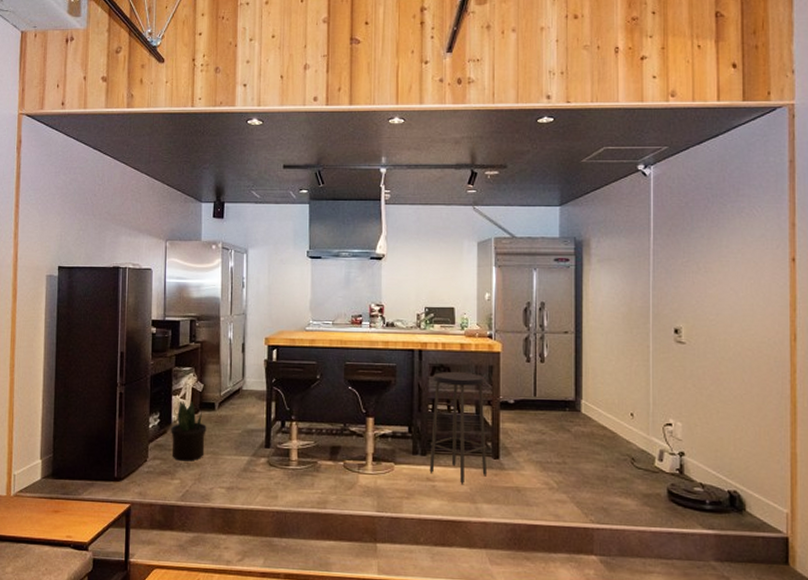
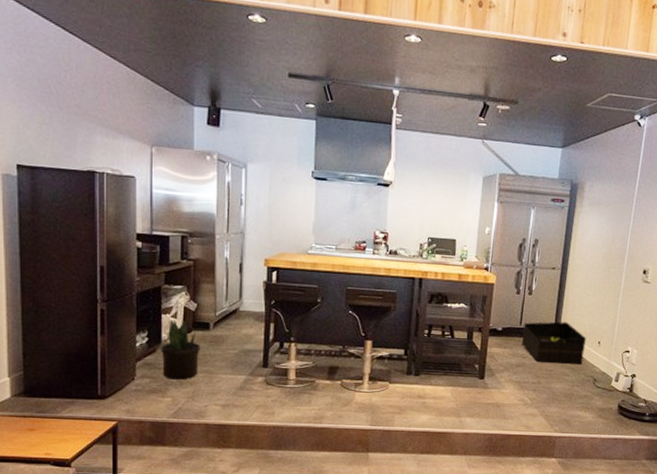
bar stool: present [429,371,488,485] -> none [421,299,479,402]
storage bin: none [539,391,616,442] -> present [522,321,587,365]

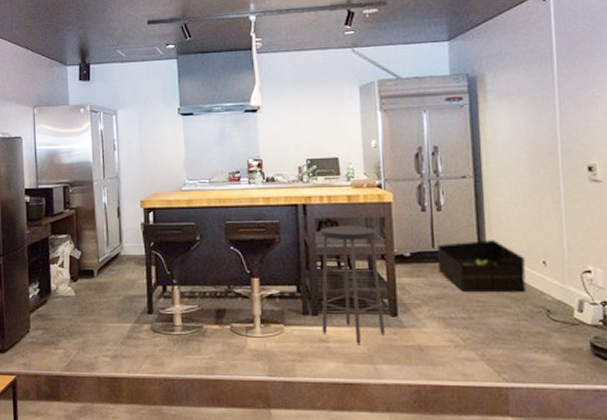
planter: present [161,319,200,380] -> none [51,268,87,330]
bar stool: none [421,299,479,402] -> present [320,225,386,345]

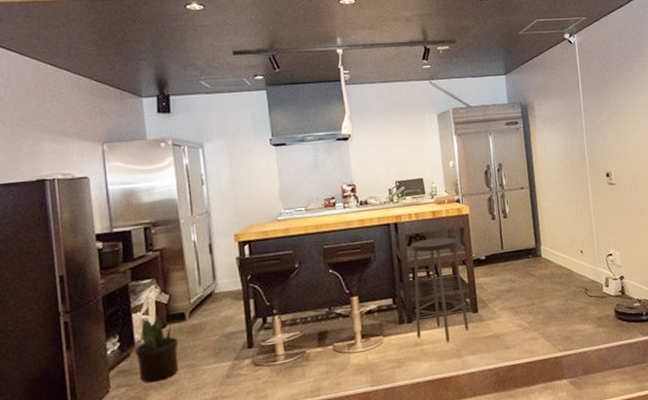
planter: none [51,268,87,330] -> present [135,314,179,383]
storage bin: present [437,240,526,293] -> none [506,238,571,285]

